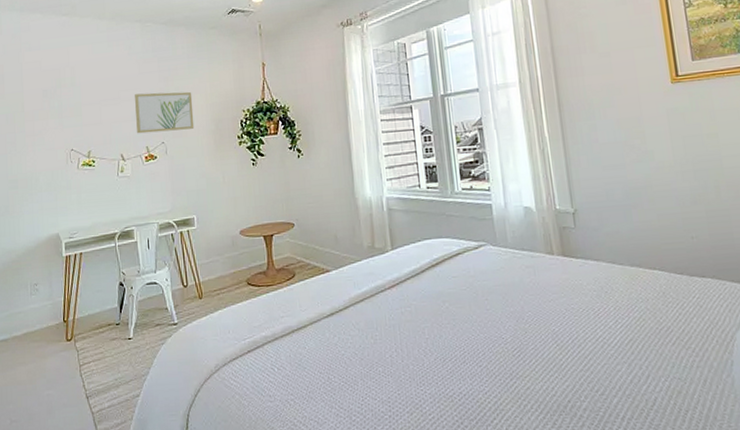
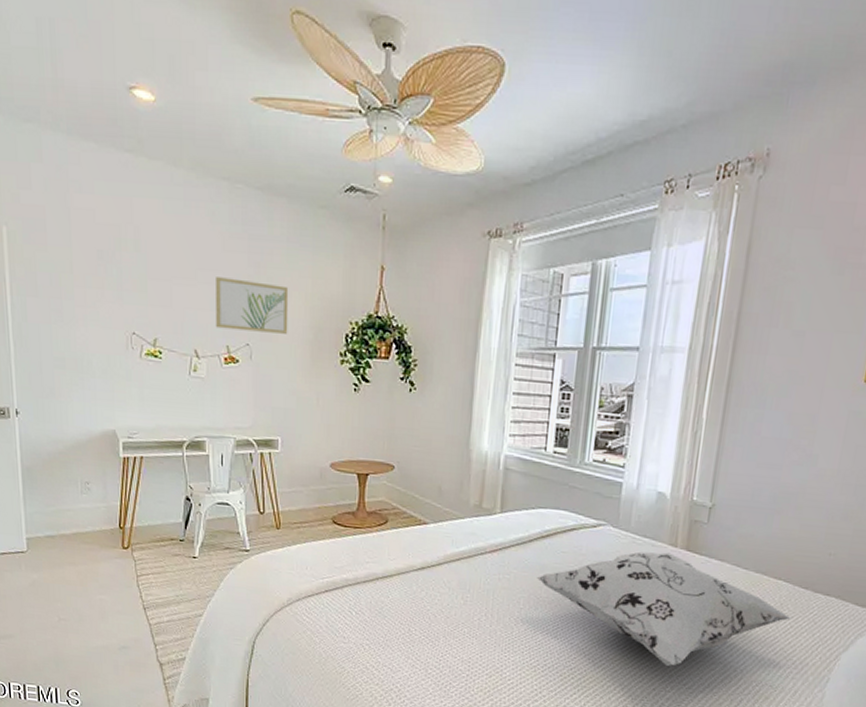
decorative pillow: none [436,261,677,376] -> present [537,551,792,667]

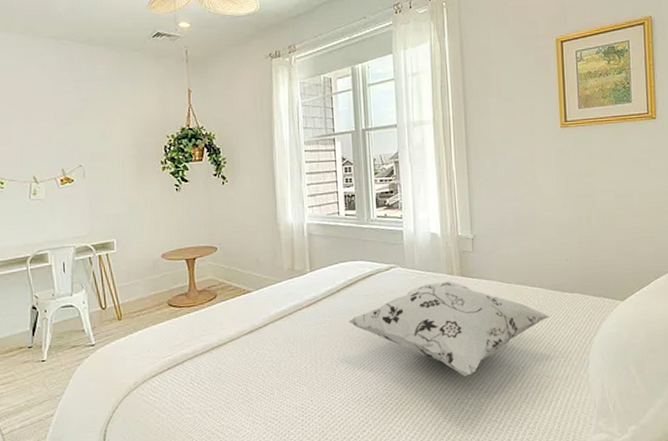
wall art: present [214,277,289,334] -> none [48,114,115,156]

